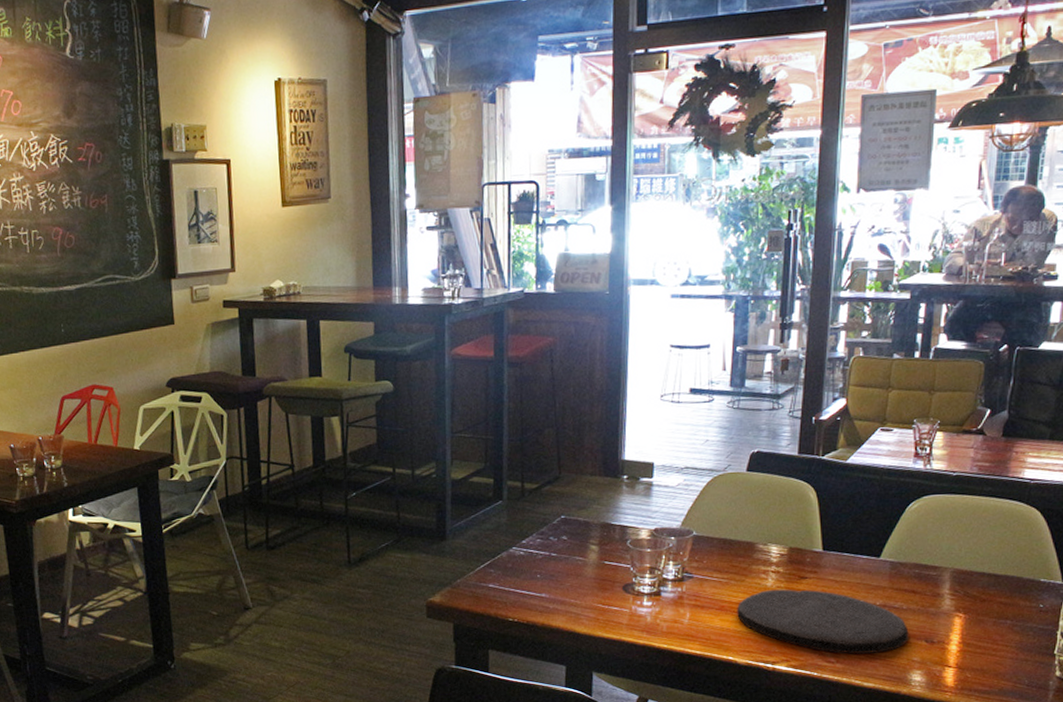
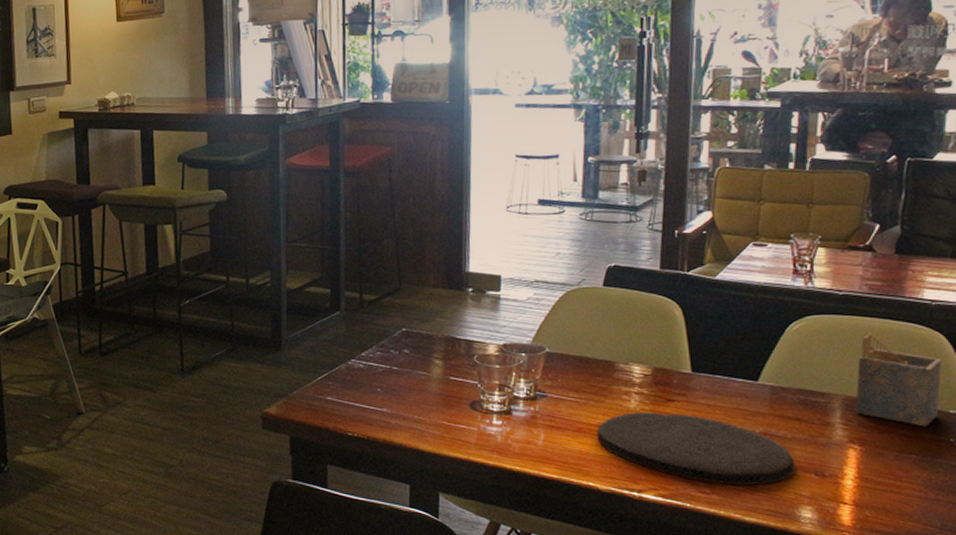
napkin holder: none [962,511,1036,595] -> present [855,333,942,427]

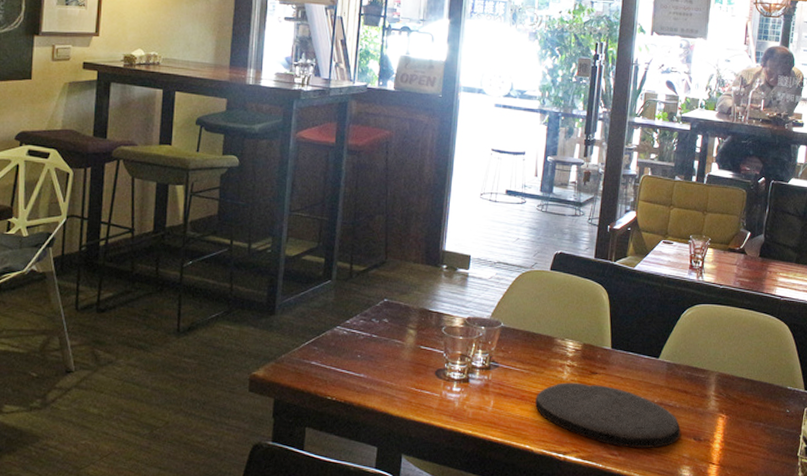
napkin holder: present [855,333,942,427] -> none [725,321,784,400]

